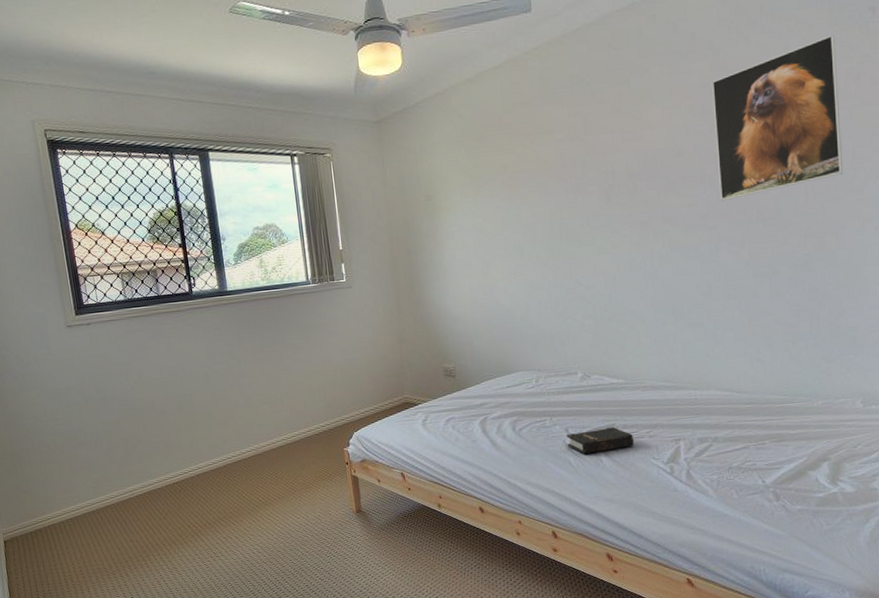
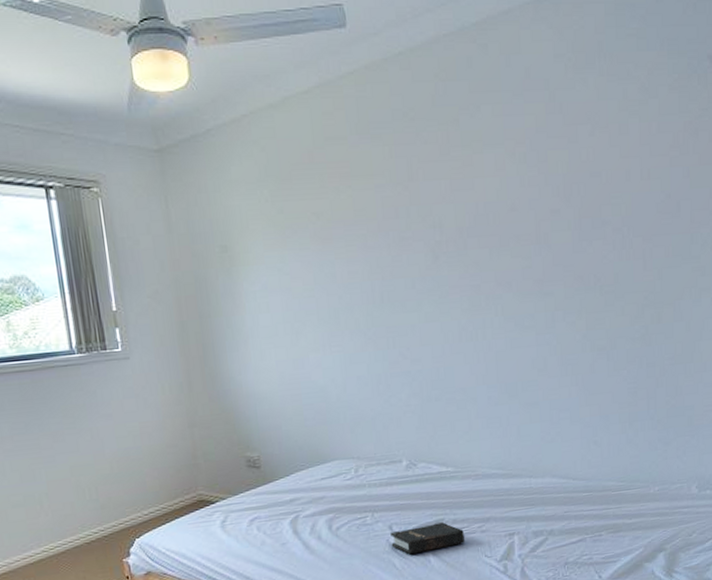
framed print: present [712,35,844,201] -> none [547,83,681,265]

